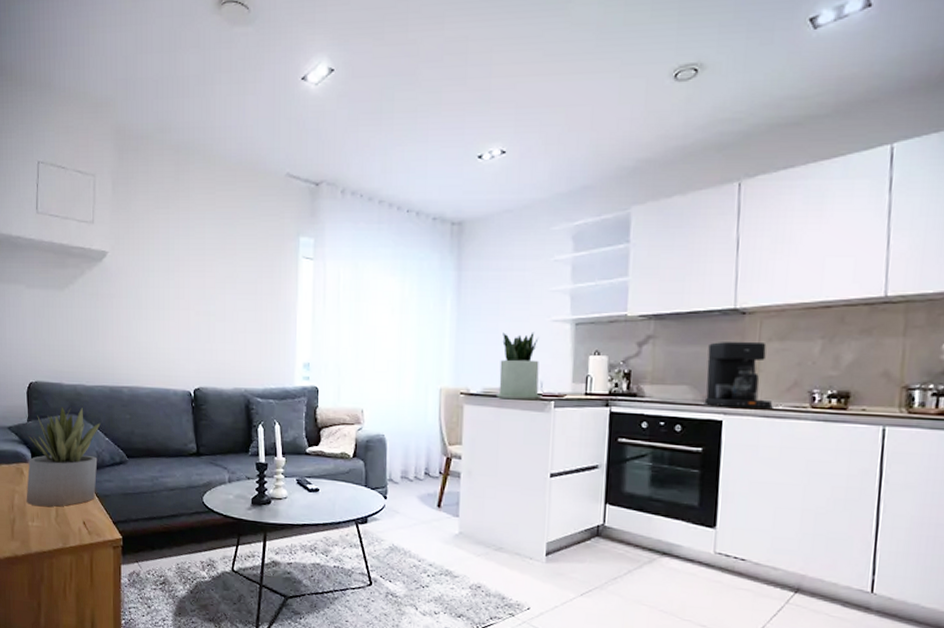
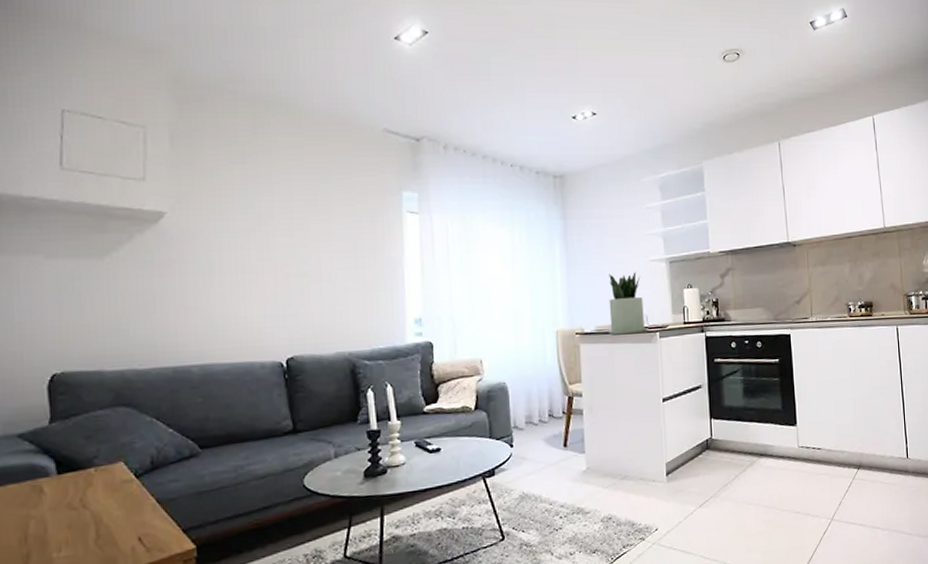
succulent plant: present [26,407,101,507] -> none [48,397,161,530]
coffee maker: present [704,341,772,410] -> none [773,267,823,324]

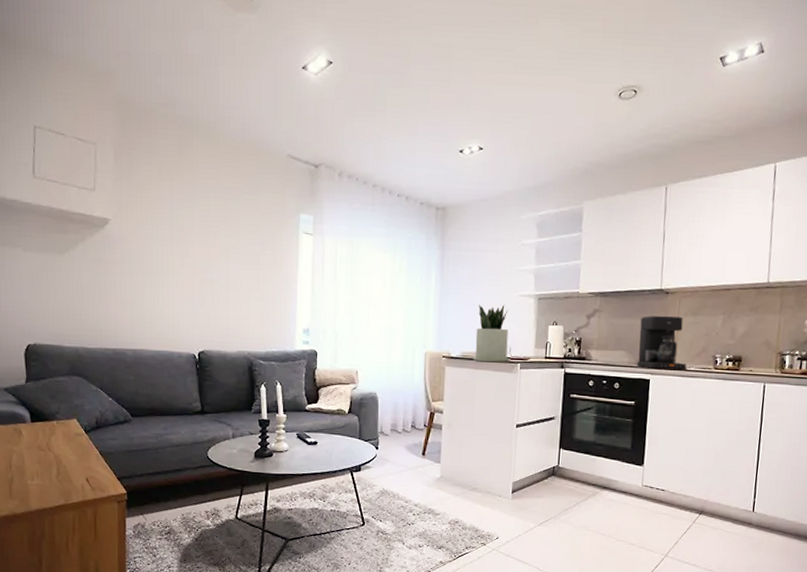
coffee maker: none [773,267,823,324] -> present [637,315,686,371]

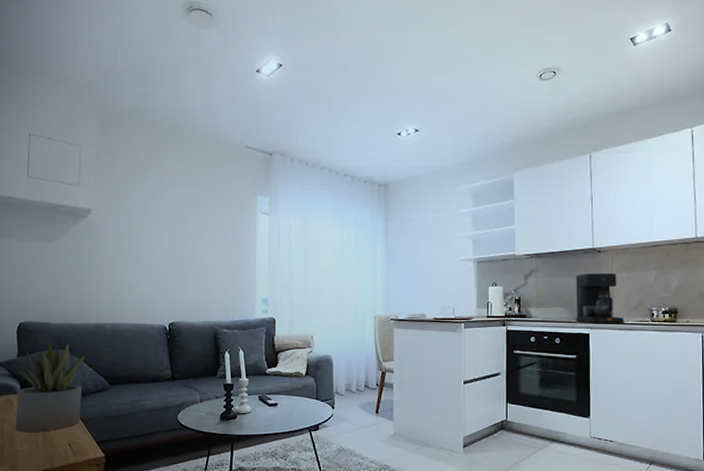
succulent plant: none [25,368,104,465] -> present [15,343,85,432]
planter: present [472,304,510,363] -> none [418,269,454,323]

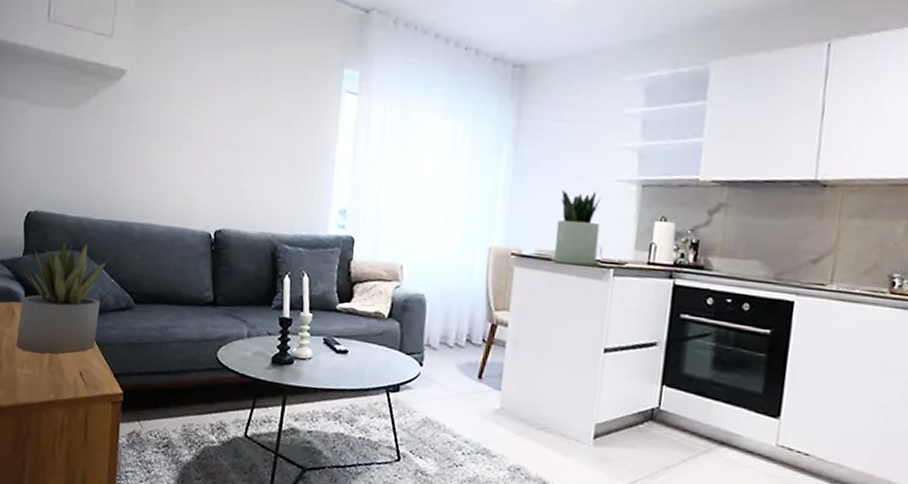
planter: none [418,269,454,323] -> present [550,190,601,267]
coffee maker: present [575,272,624,324] -> none [776,215,849,293]

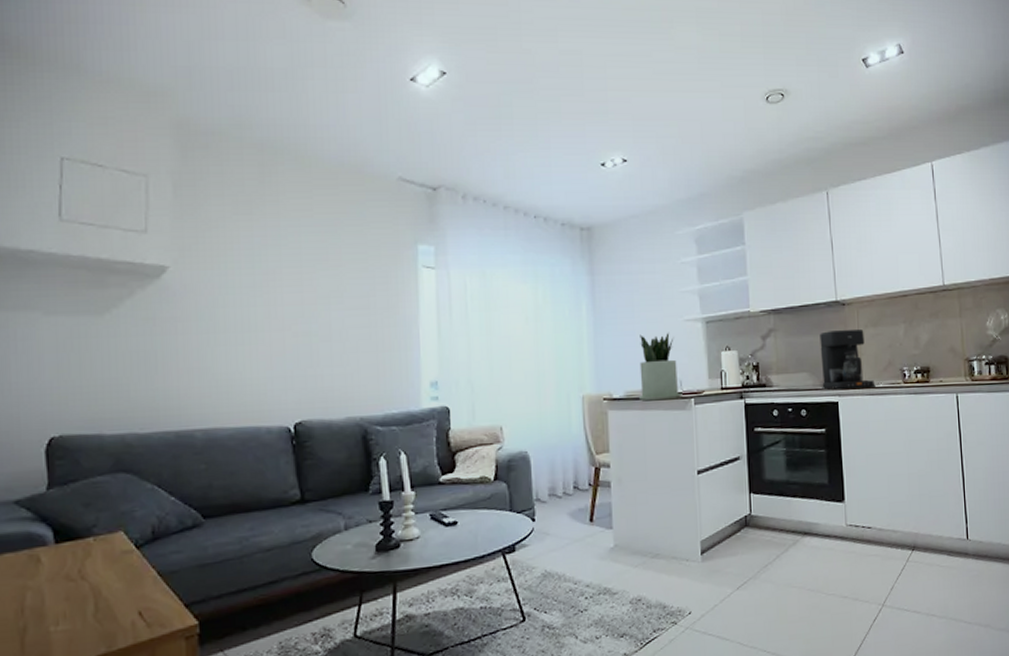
succulent plant: present [16,241,107,354] -> none [45,463,163,603]
coffee maker: none [776,215,849,293] -> present [820,328,874,390]

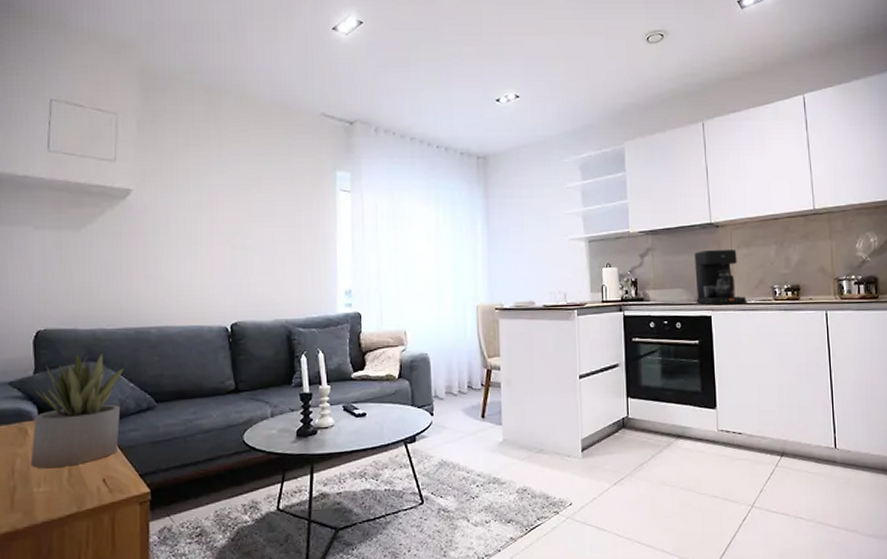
succulent plant: none [45,463,163,603] -> present [30,354,124,468]
planter: present [638,332,682,401] -> none [526,250,566,312]

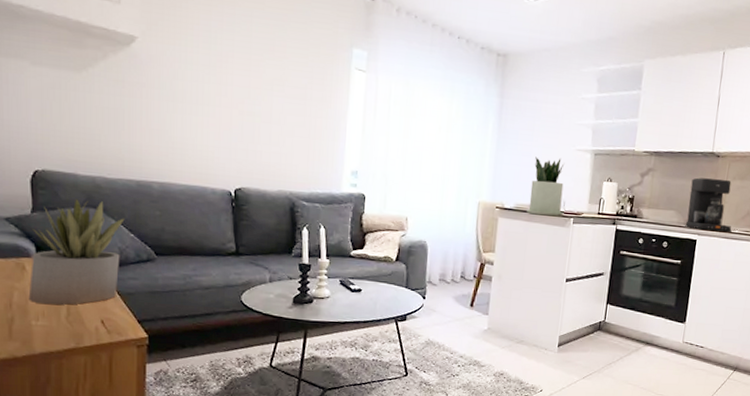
planter: none [526,250,566,312] -> present [526,156,565,217]

